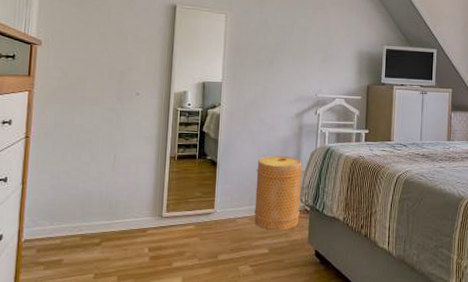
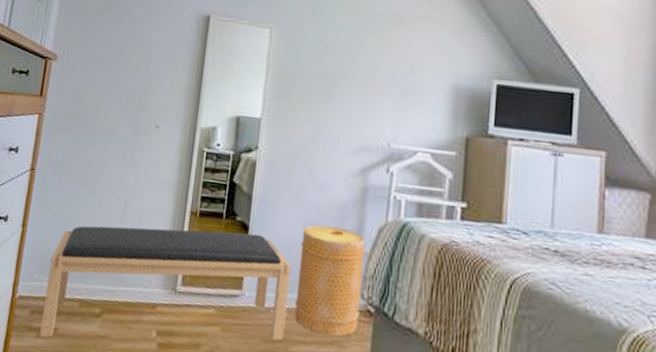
bench: none [47,167,250,268] -> present [40,226,291,341]

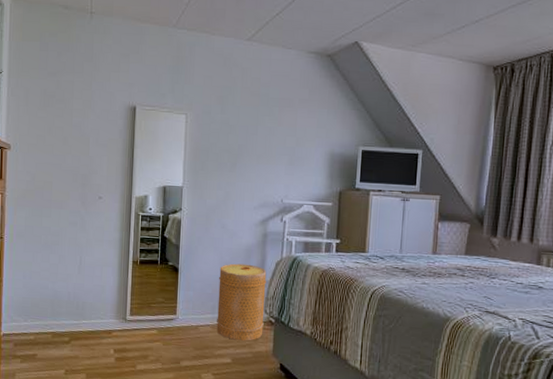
bench: present [40,226,291,341] -> none [23,273,212,362]

